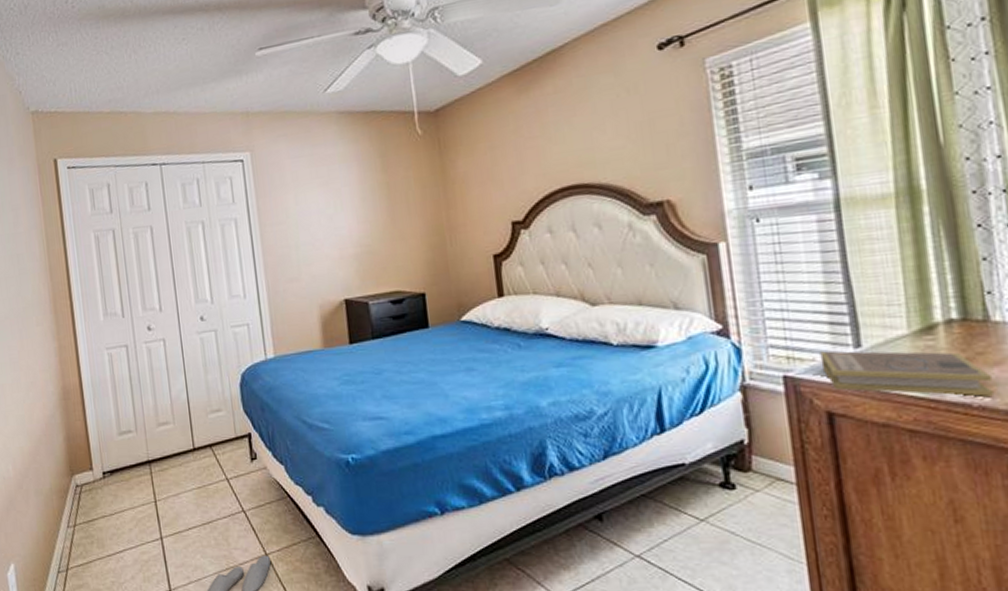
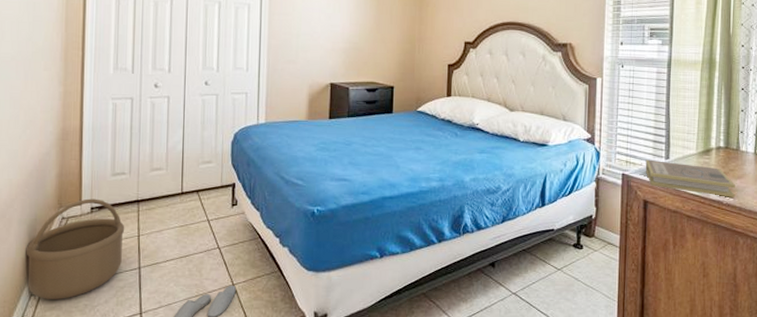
basket: none [46,462,143,576] -> present [26,198,125,299]

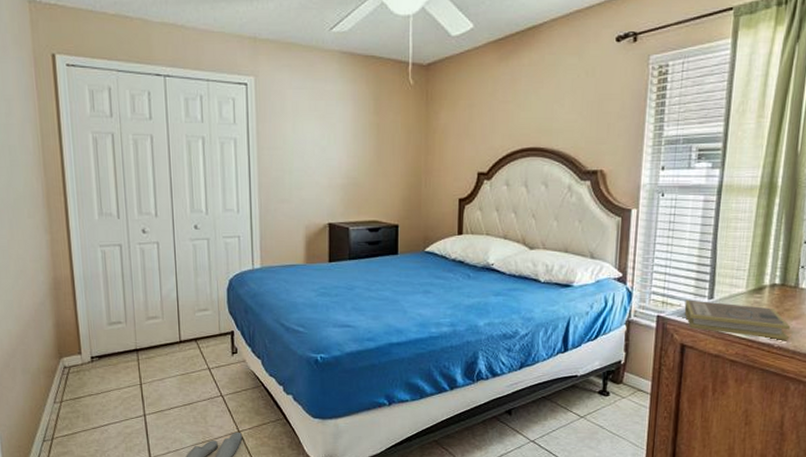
basket: present [26,198,125,299] -> none [33,348,127,445]

